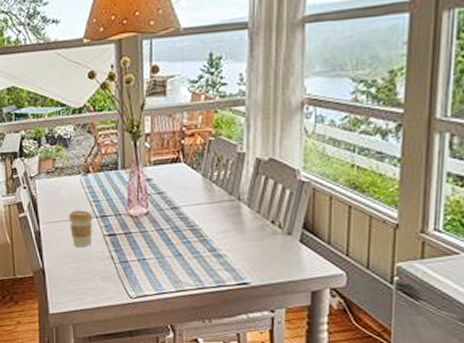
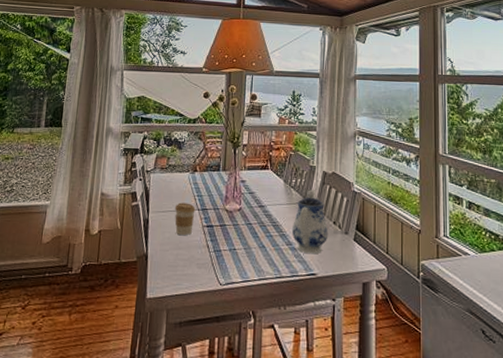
teapot: none [216,183,265,259] -> present [292,190,329,253]

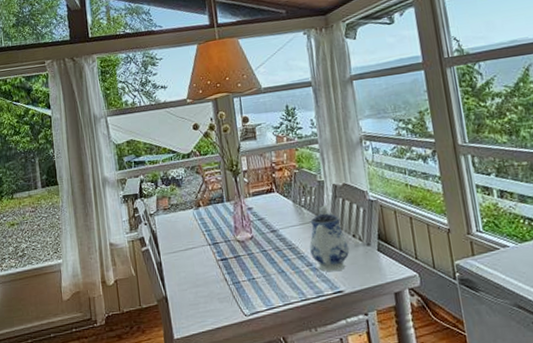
coffee cup: present [174,202,196,235] -> none [185,239,207,273]

